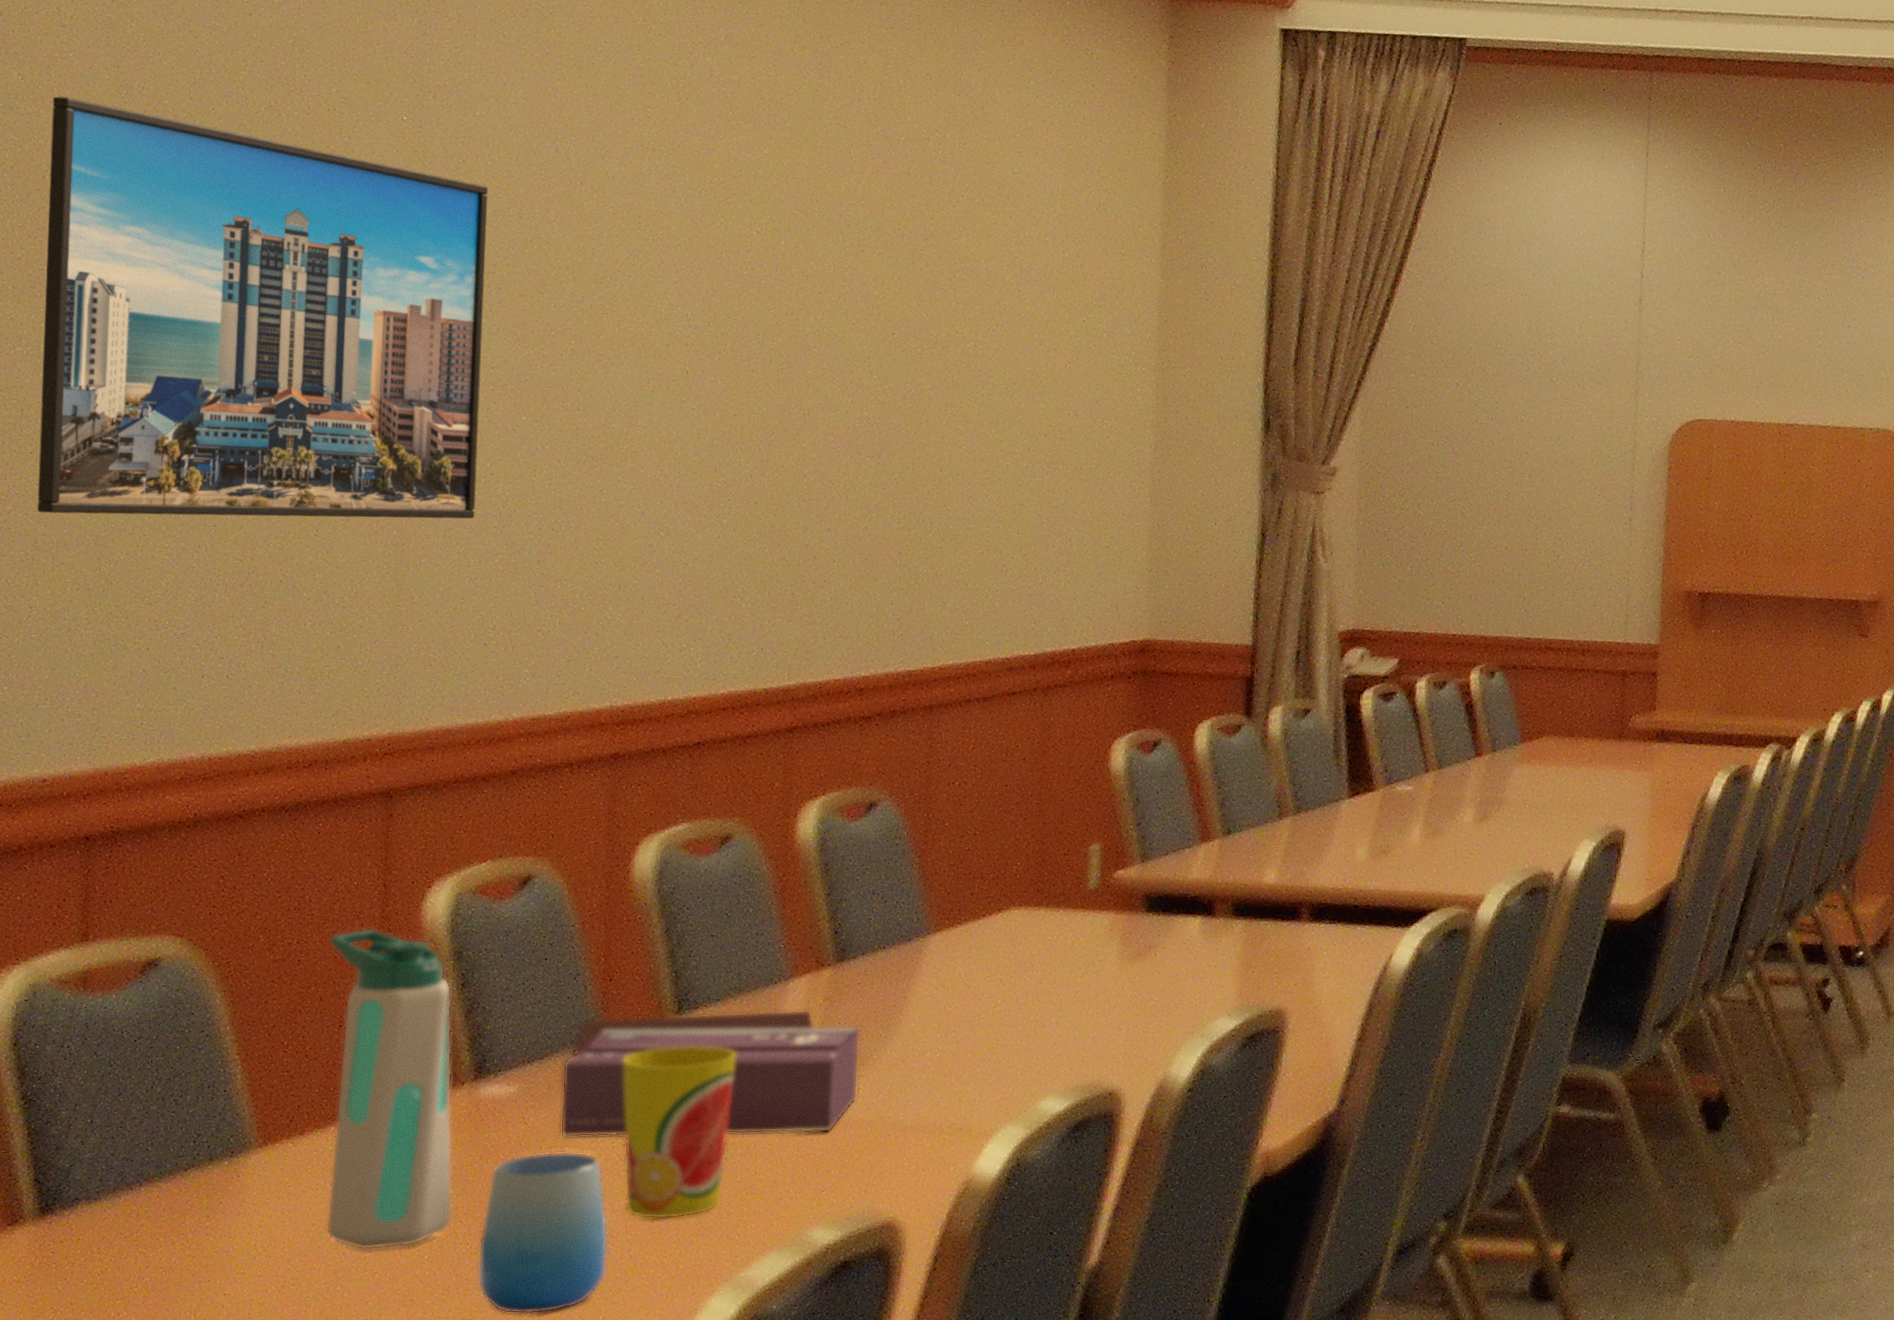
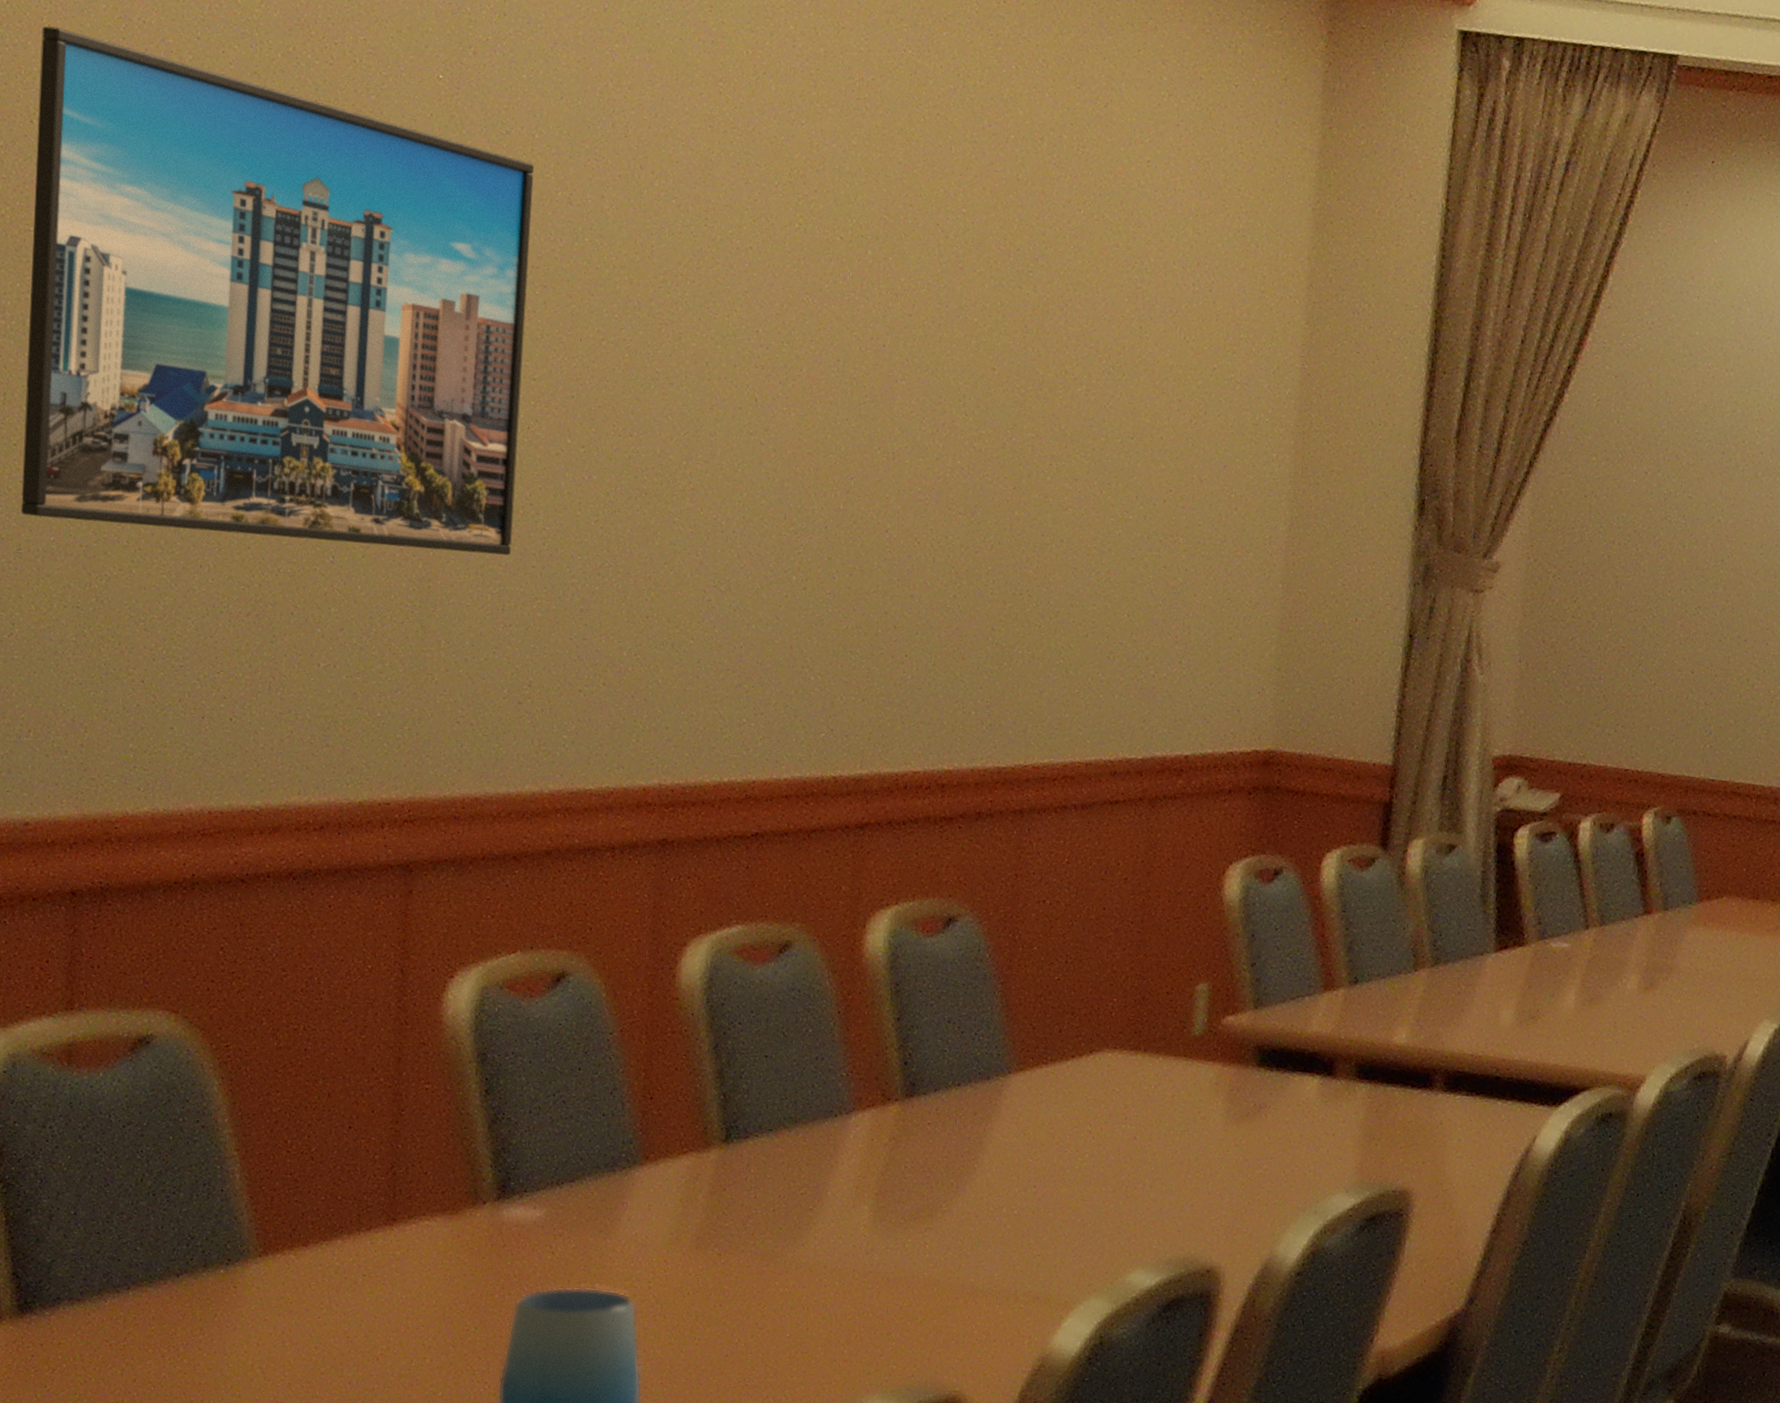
water bottle: present [325,927,453,1250] -> none [330,1018,474,1381]
tissue box: present [560,1025,861,1138] -> none [590,1153,929,1290]
notebook: present [572,1010,816,1056] -> none [606,1140,879,1181]
cup: present [622,1046,736,1220] -> none [660,1179,789,1374]

